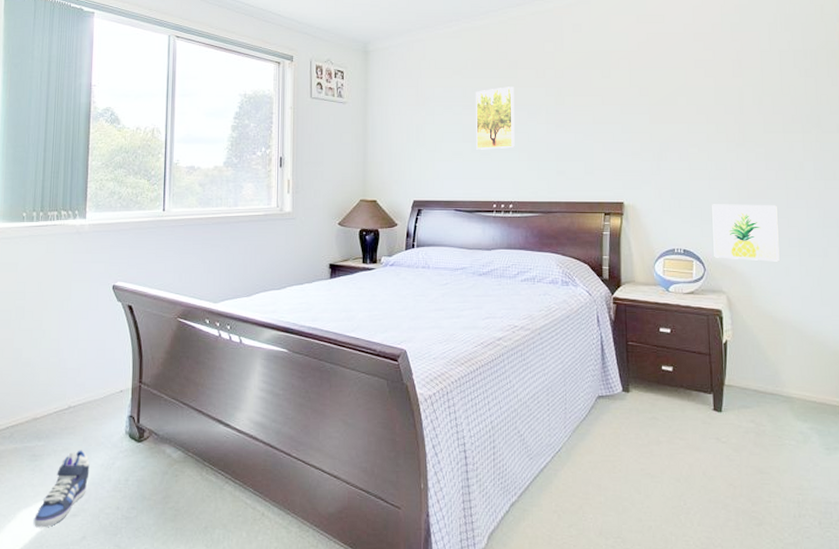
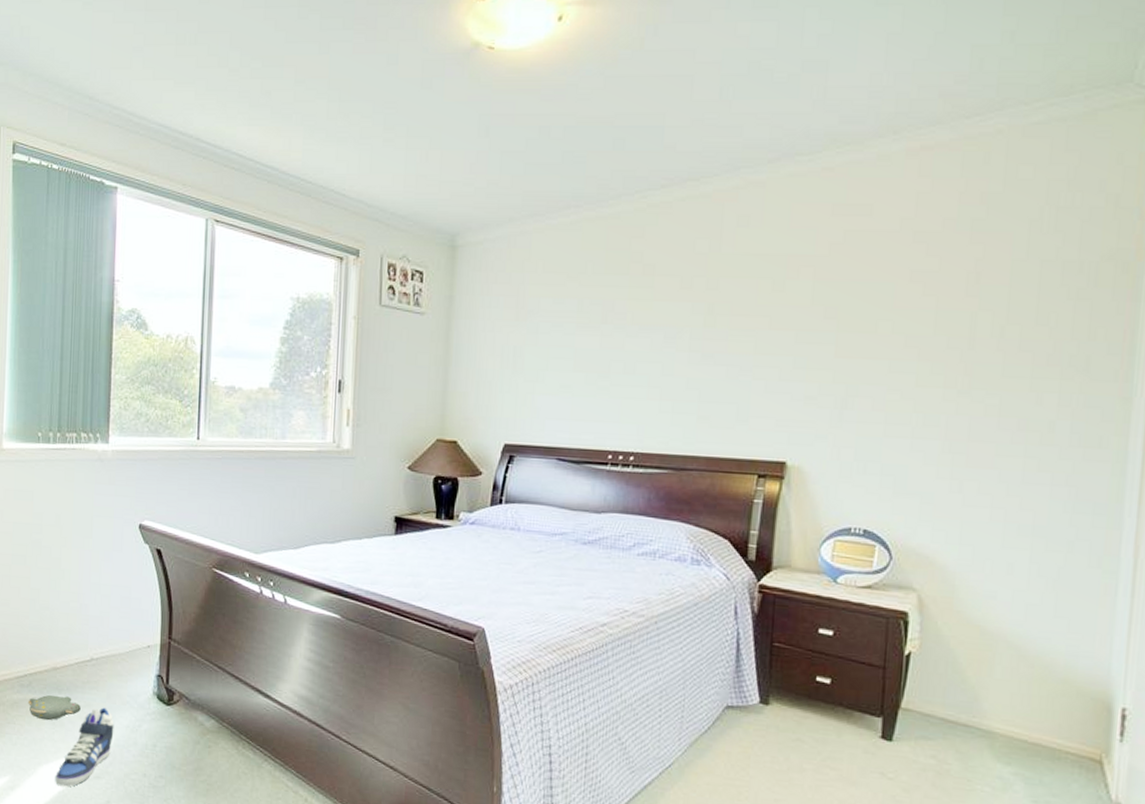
plush toy: none [9,443,59,468] -> present [27,695,81,721]
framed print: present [476,86,515,150] -> none [591,299,648,383]
wall art: present [712,204,780,262] -> none [906,471,1007,555]

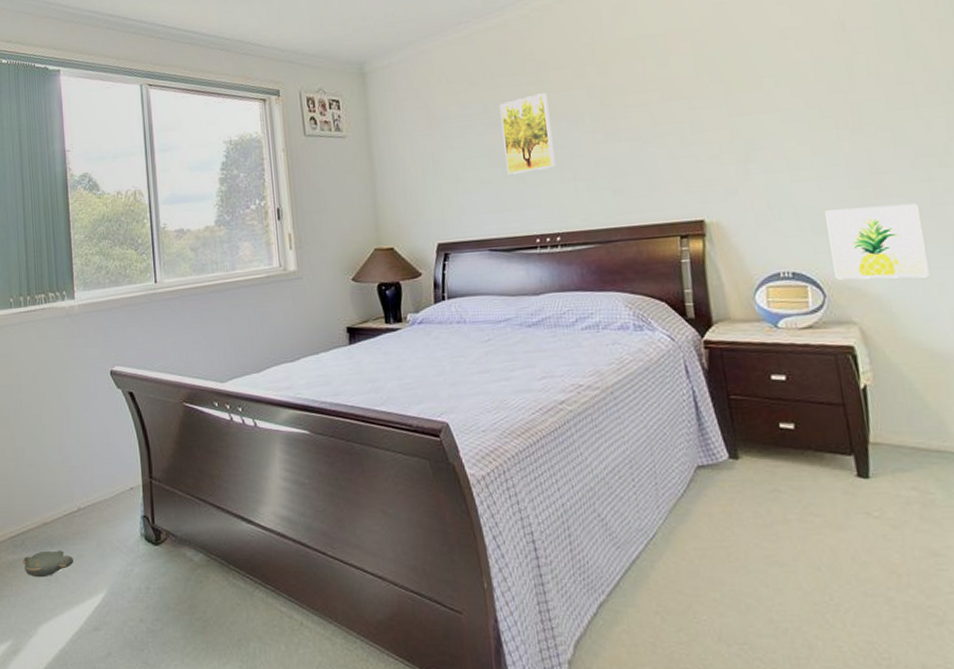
sneaker: present [55,707,114,787] -> none [56,556,108,644]
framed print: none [591,299,648,383] -> present [500,92,556,175]
wall art: none [906,471,1007,555] -> present [825,204,930,280]

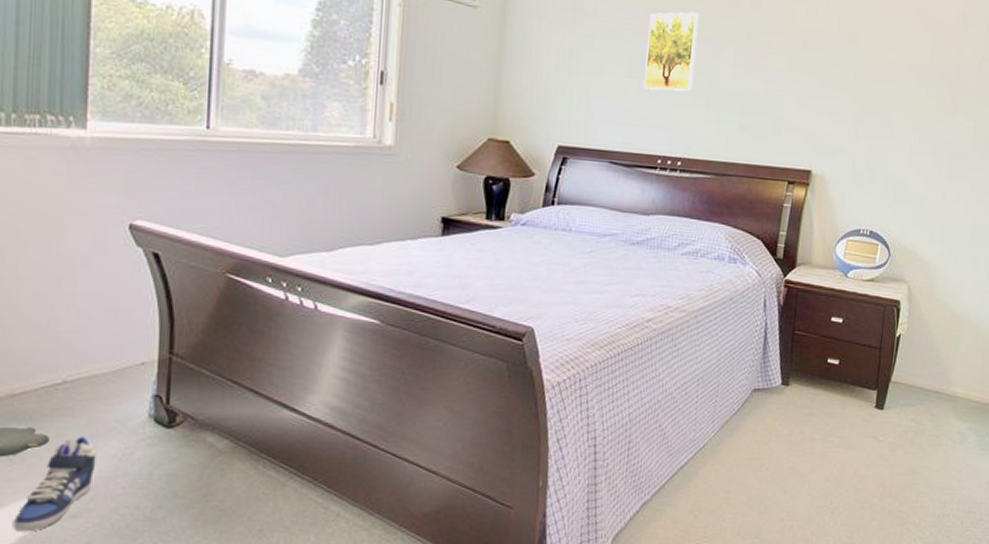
sneaker: none [56,556,108,644] -> present [14,436,97,532]
wall art: present [825,204,930,280] -> none [901,181,977,252]

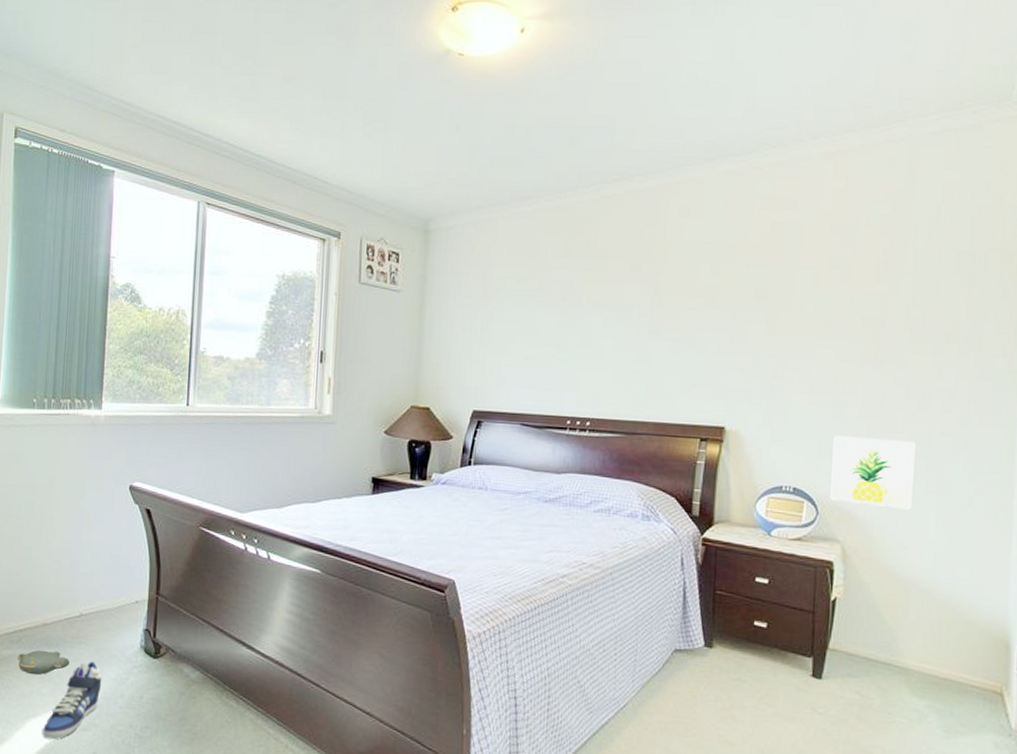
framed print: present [644,11,699,92] -> none [551,280,602,356]
wall art: none [901,181,977,252] -> present [830,435,916,510]

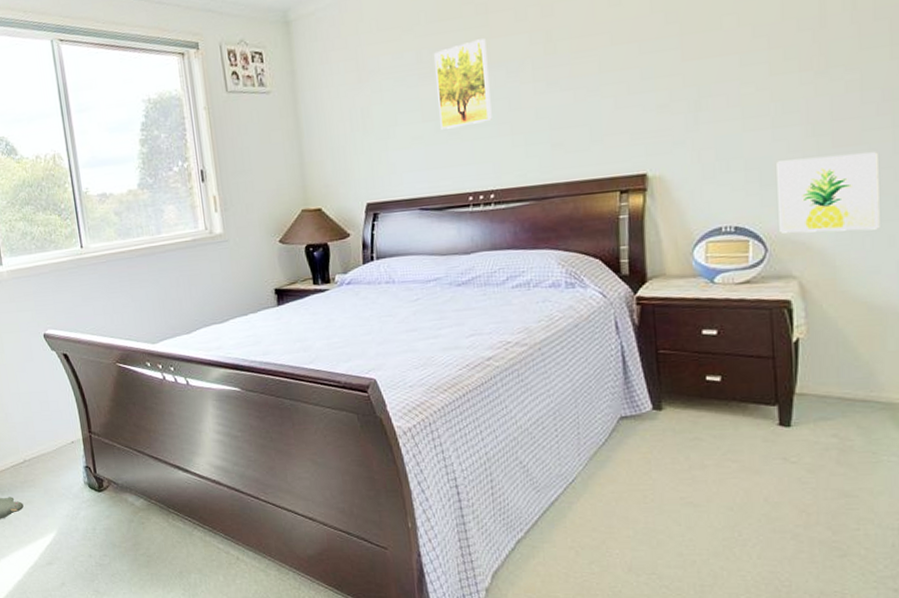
sneaker: present [43,661,102,740] -> none [13,502,57,576]
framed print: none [551,280,602,356] -> present [434,38,492,130]

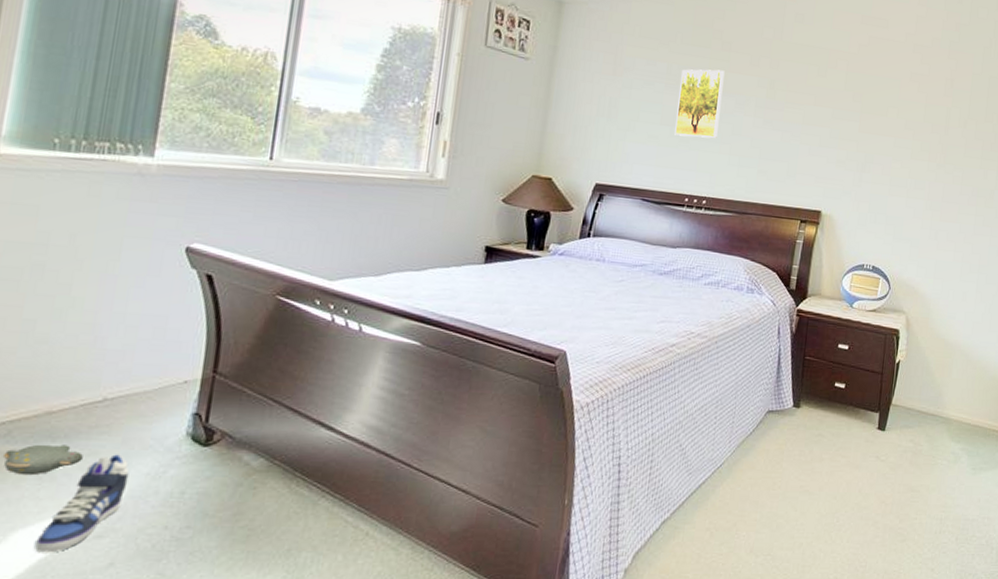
sneaker: none [13,502,57,576] -> present [35,454,129,553]
wall art: present [777,152,880,234] -> none [900,222,965,286]

